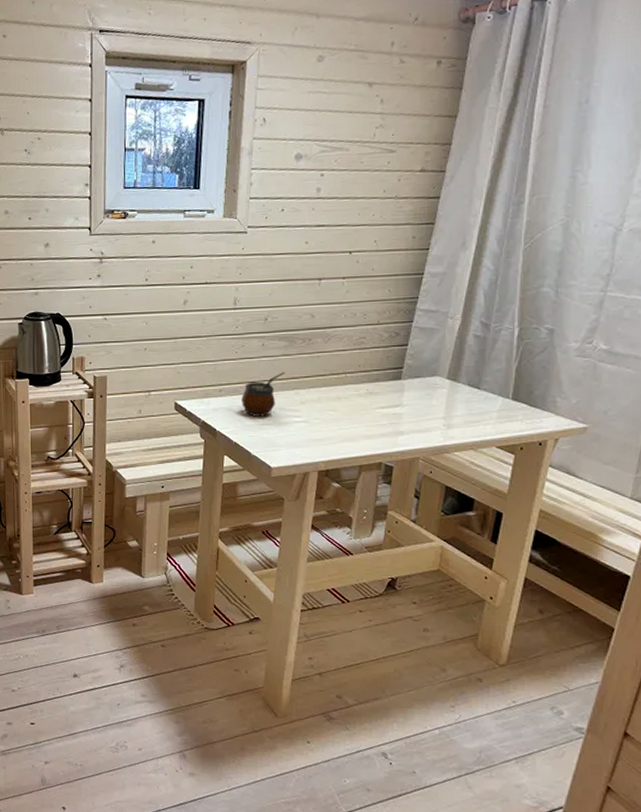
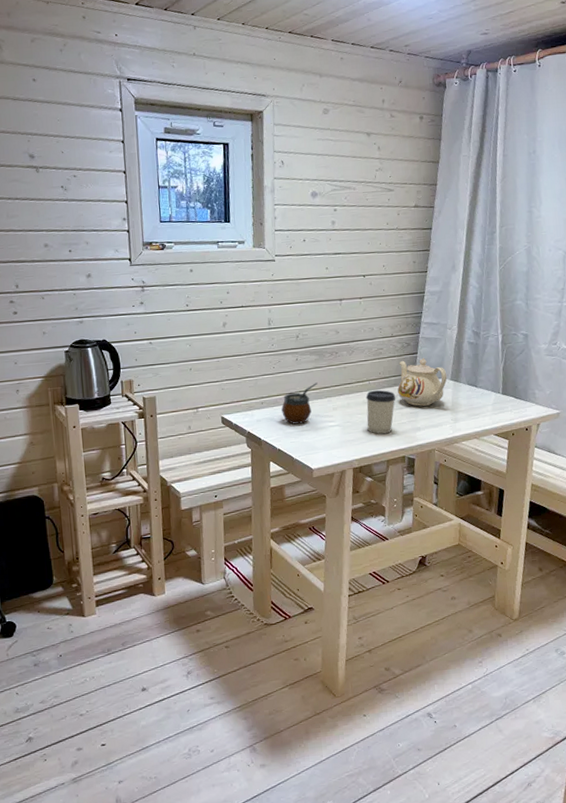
cup: none [339,384,377,436] -> present [365,390,396,435]
teapot: none [380,350,443,407] -> present [397,357,447,406]

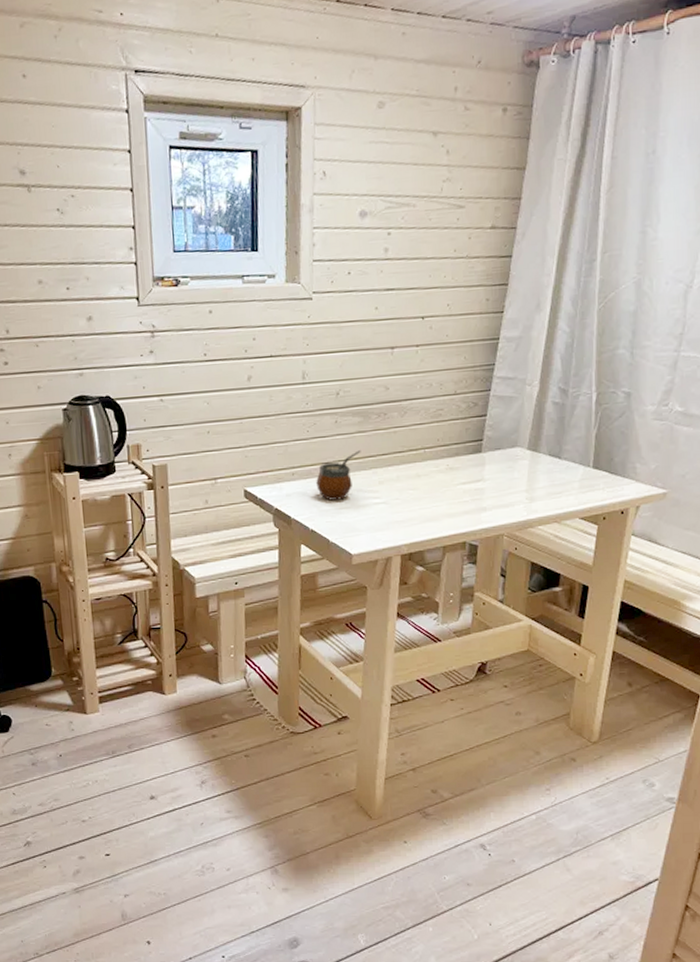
cup: present [365,390,396,435] -> none [419,460,458,515]
teapot: present [397,357,447,406] -> none [460,420,523,481]

